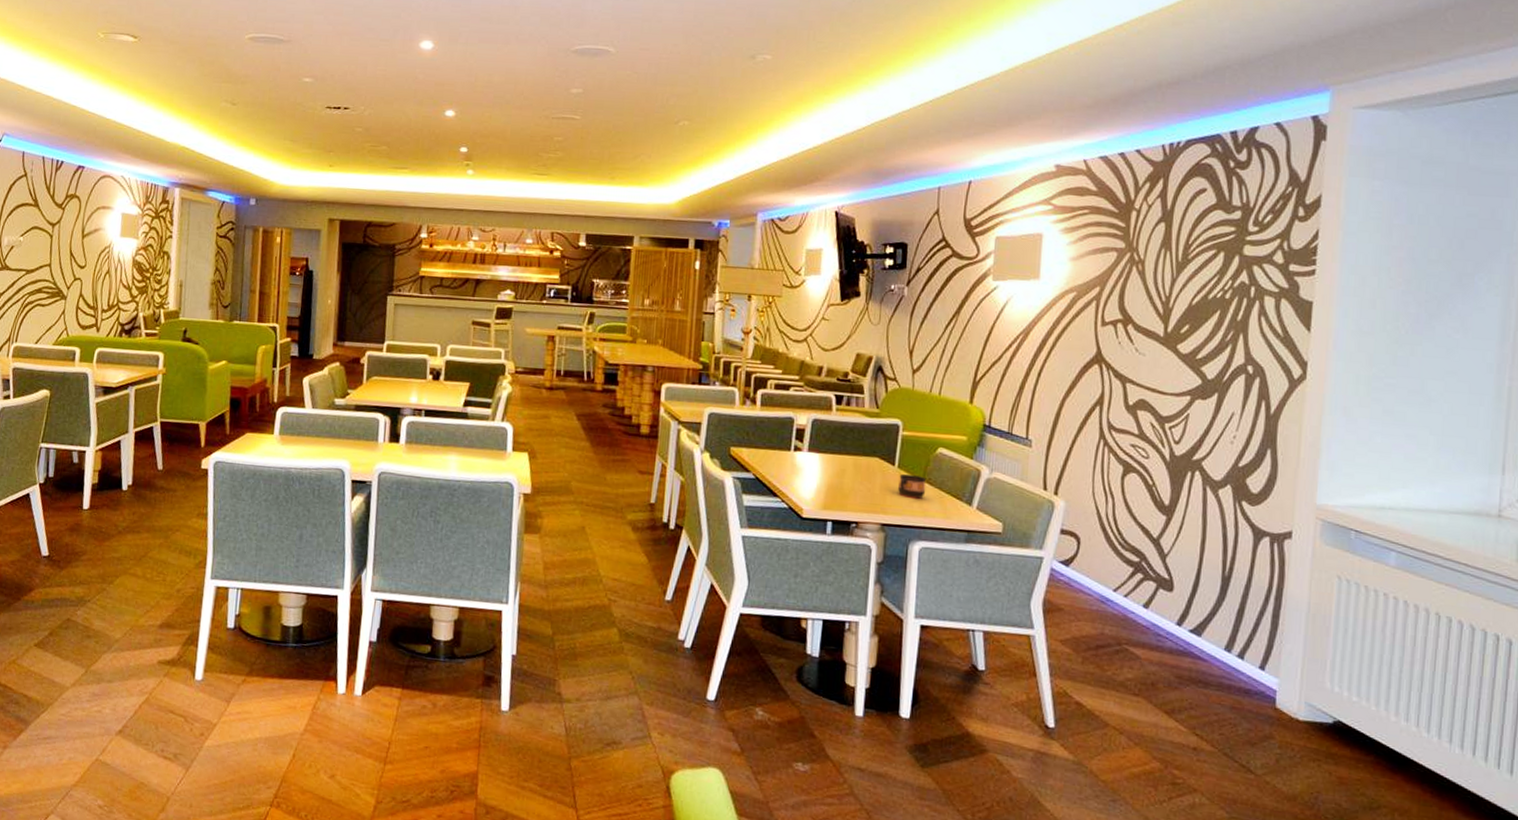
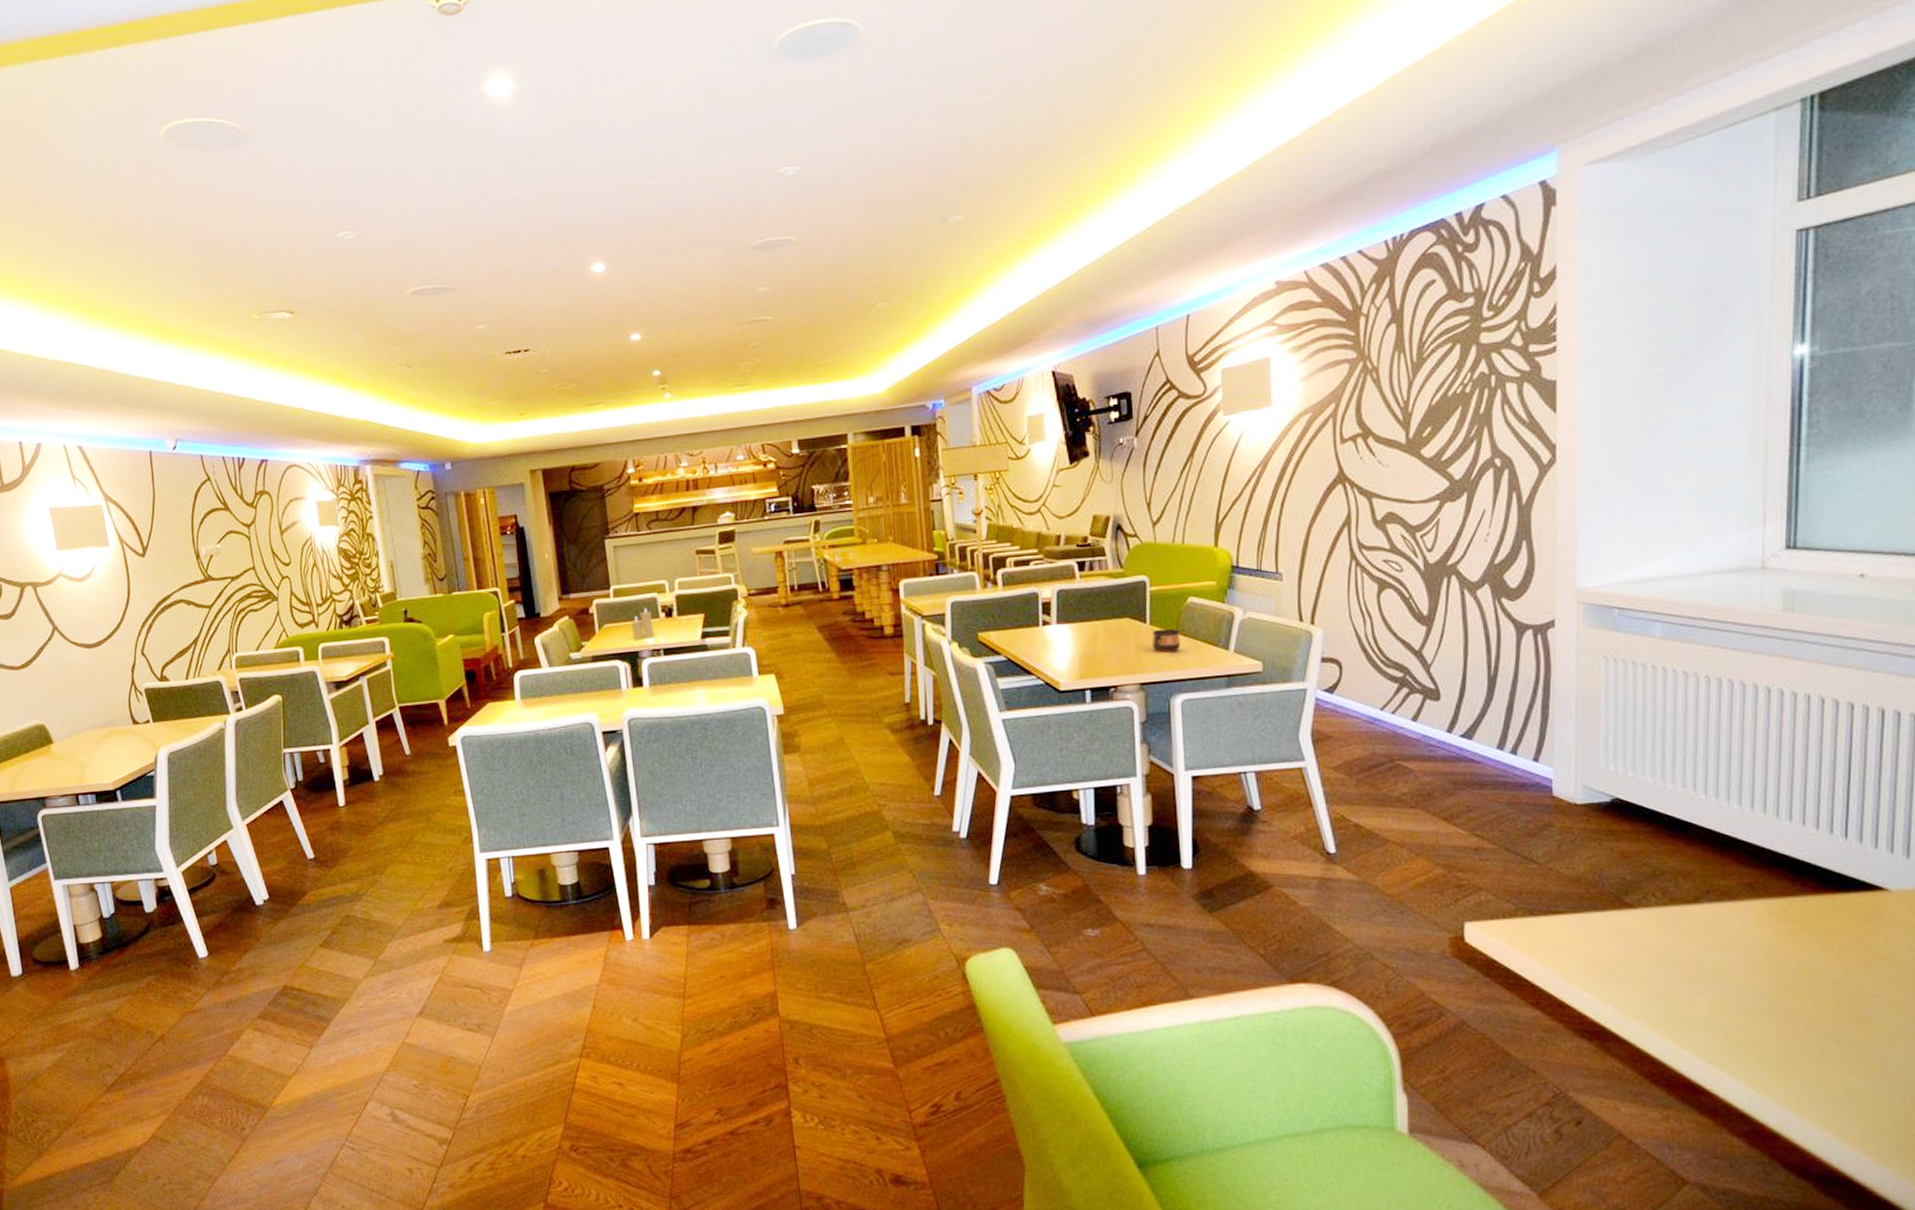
candle: none [397,367,420,398] -> present [630,608,656,641]

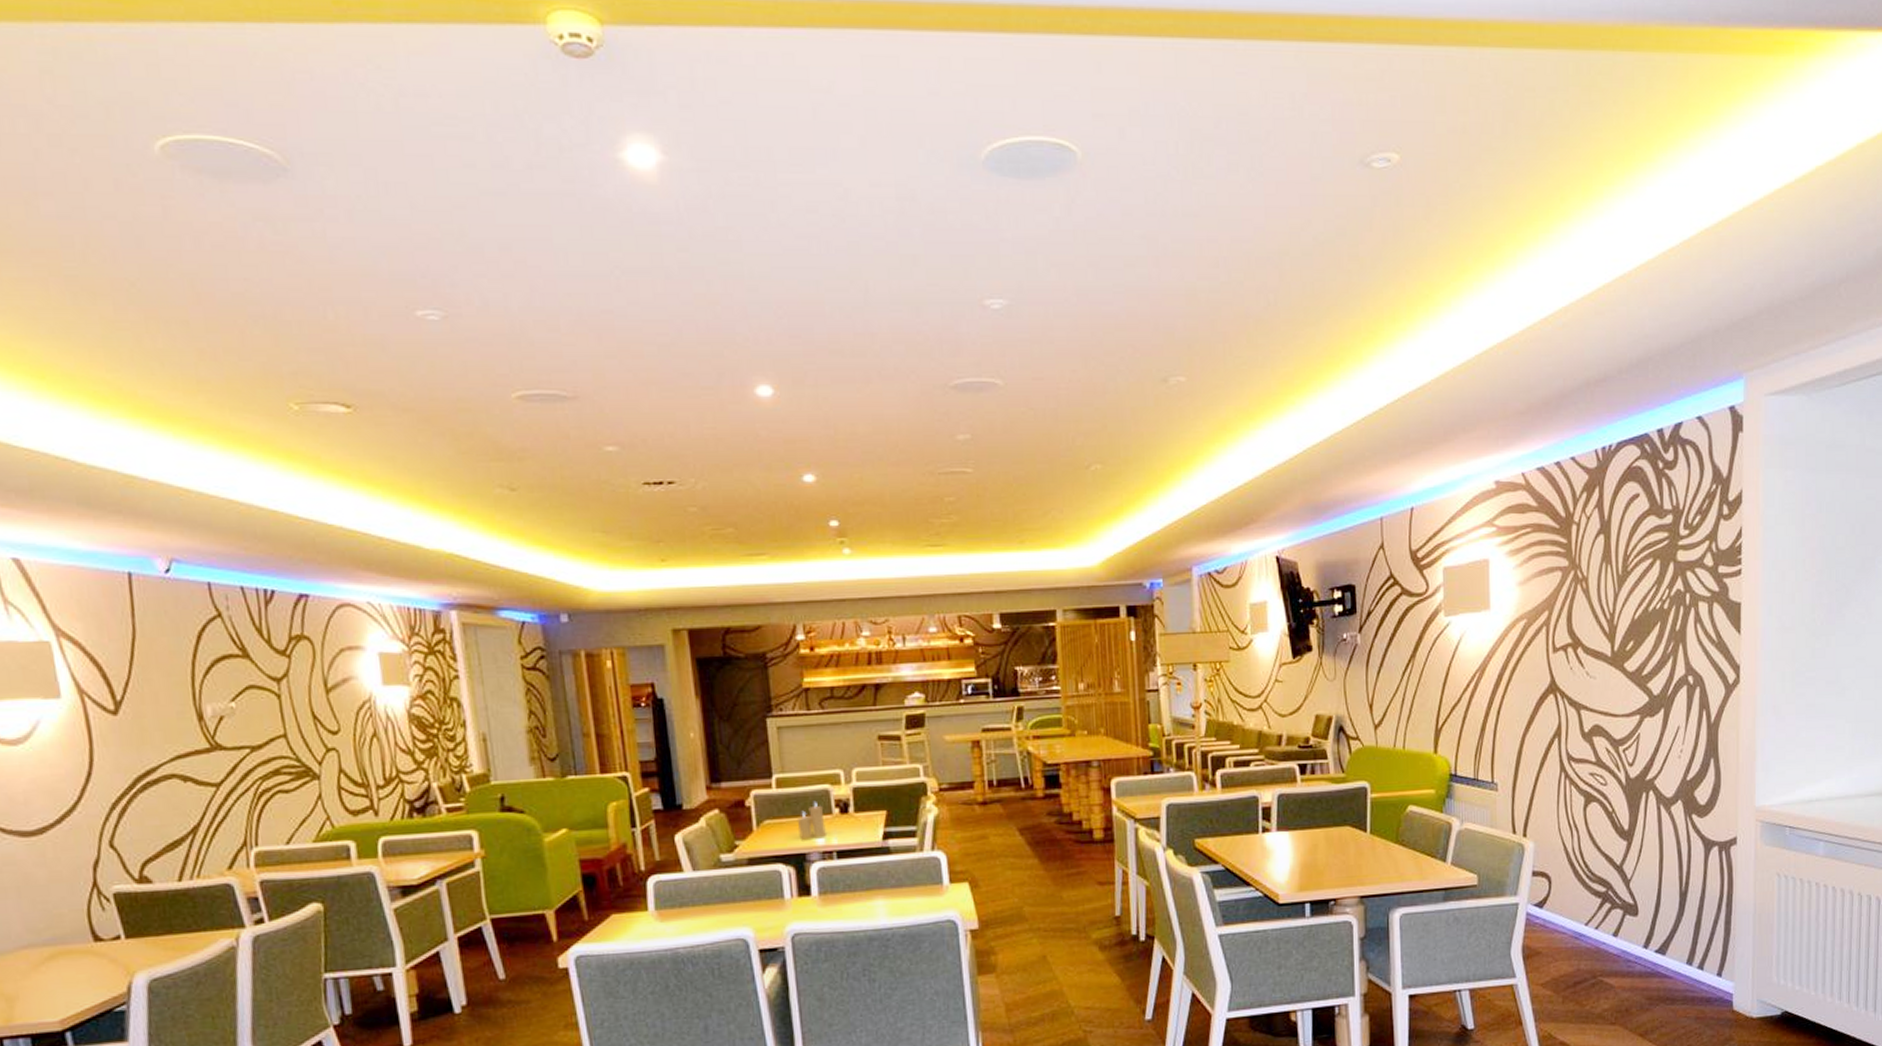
cup: present [1152,628,1181,653] -> none [1372,838,1400,864]

